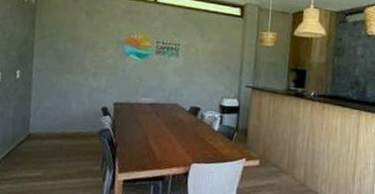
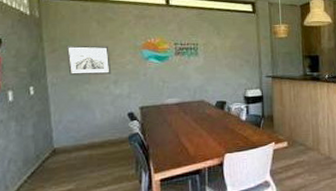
wall art: none [53,34,94,67] -> present [66,45,111,76]

